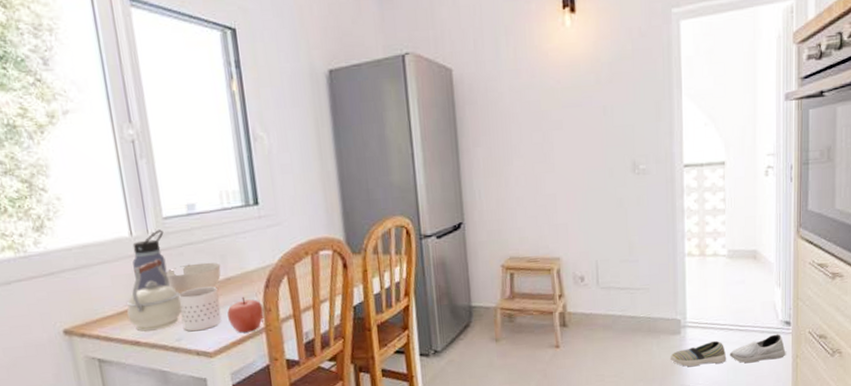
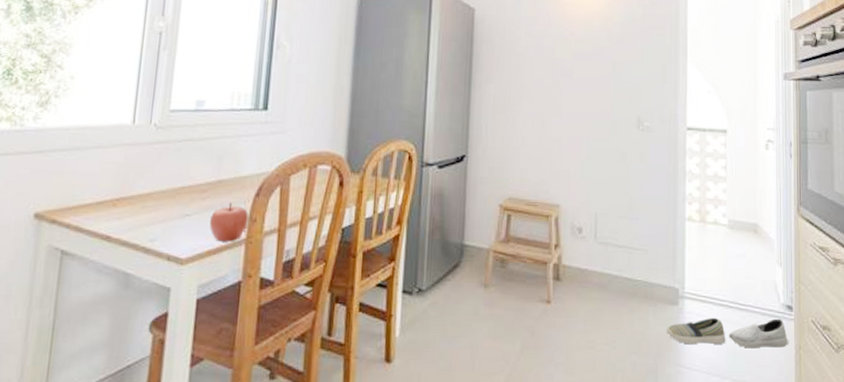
kettle: present [126,259,182,332] -> none [105,151,167,227]
water bottle: present [132,229,168,291] -> none [124,121,167,182]
bowl: present [166,262,221,294] -> none [158,161,216,190]
mug: present [178,286,222,332] -> none [160,186,206,234]

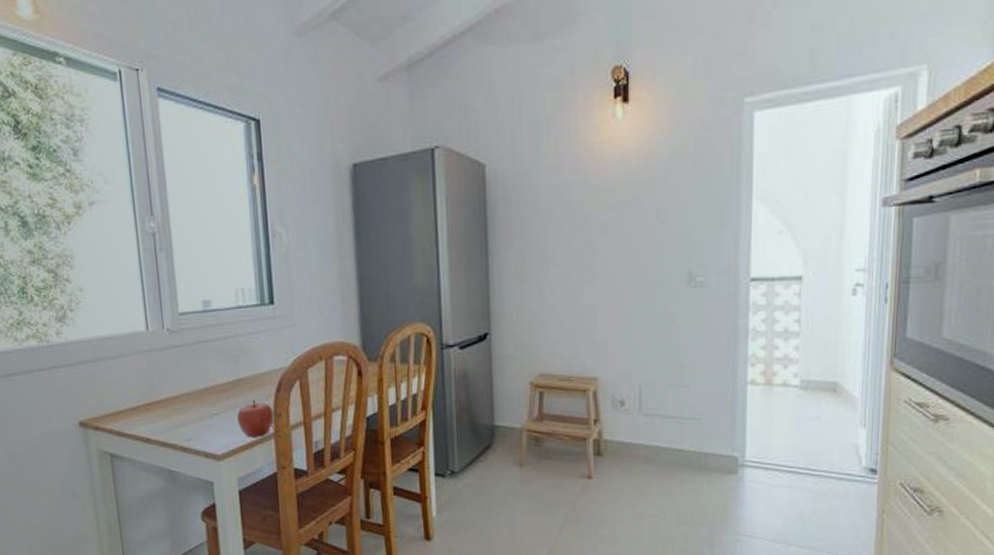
shoe: present [666,317,726,345] -> none [722,484,794,513]
shoe: present [729,318,788,349] -> none [797,483,869,515]

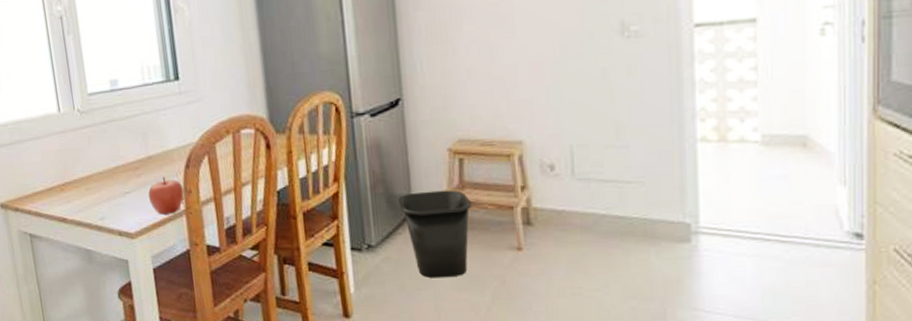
waste bin: none [482,421,549,504] -> present [398,190,472,278]

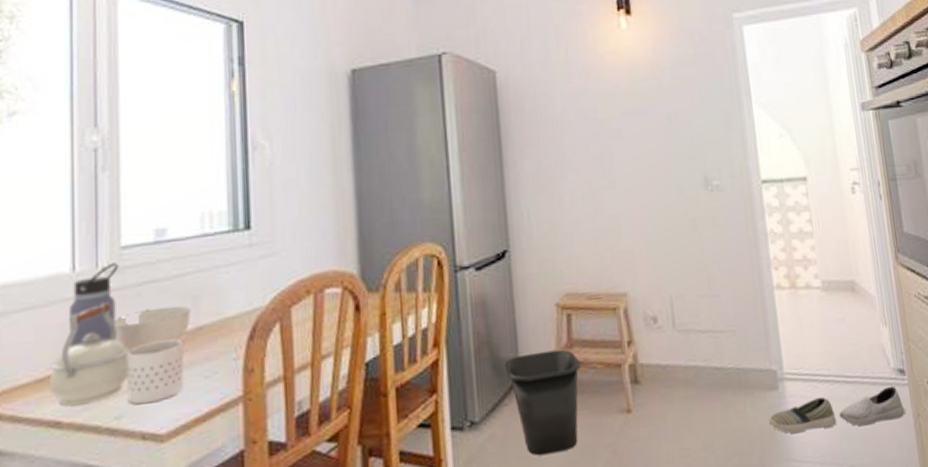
kettle: none [54,135,105,209] -> present [48,302,130,407]
water bottle: none [60,106,92,167] -> present [69,262,119,348]
bowl: none [90,140,143,171] -> present [114,306,191,350]
mug: none [101,165,143,211] -> present [126,339,184,405]
fruit: present [148,176,184,215] -> none [193,352,243,405]
shoe: none [674,253,761,286] -> present [768,396,837,434]
shoe: none [765,249,856,287] -> present [839,385,905,426]

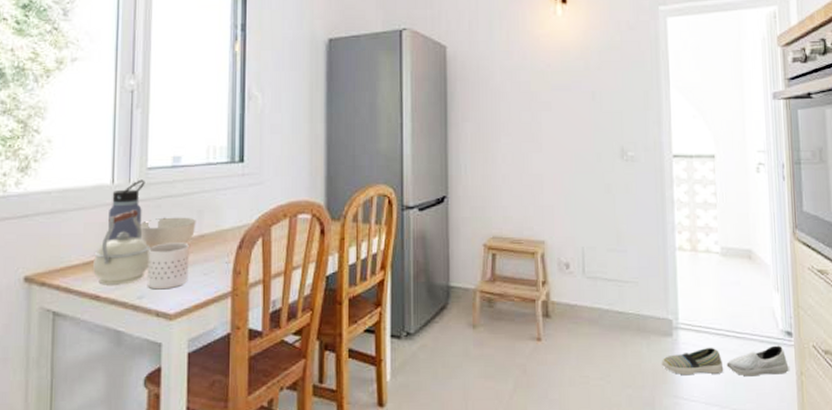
waste bin: present [505,349,581,456] -> none [438,282,501,367]

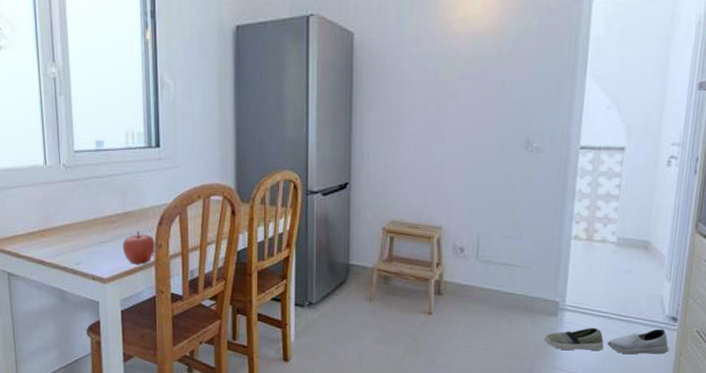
kettle: present [92,209,151,285] -> none [35,188,83,253]
water bottle: present [108,179,145,241] -> none [45,161,74,215]
bowl: present [140,217,196,247] -> none [72,196,121,221]
mug: present [147,243,189,290] -> none [81,218,117,258]
fruit: none [195,256,232,296] -> present [123,230,155,264]

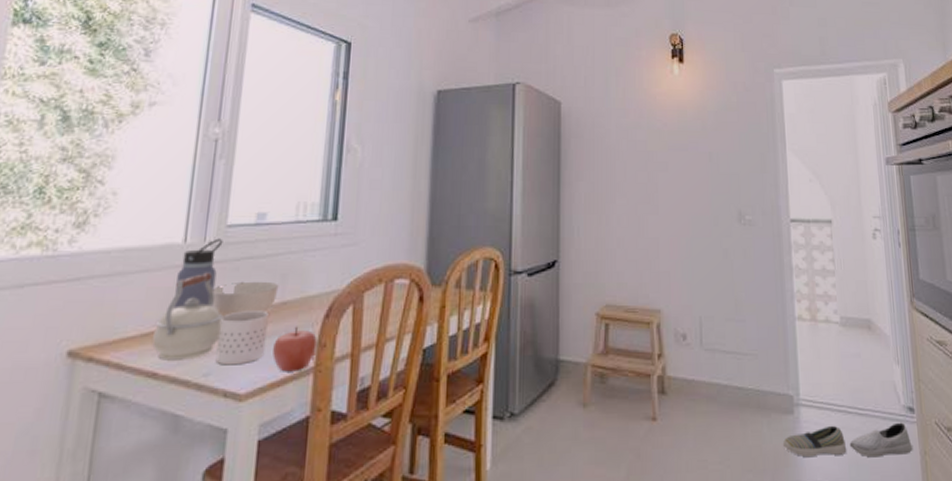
kettle: none [35,188,83,253] -> present [151,272,223,361]
water bottle: none [45,161,74,215] -> present [173,238,223,309]
bowl: none [72,196,121,221] -> present [213,281,279,316]
mug: none [81,218,117,258] -> present [215,311,269,366]

